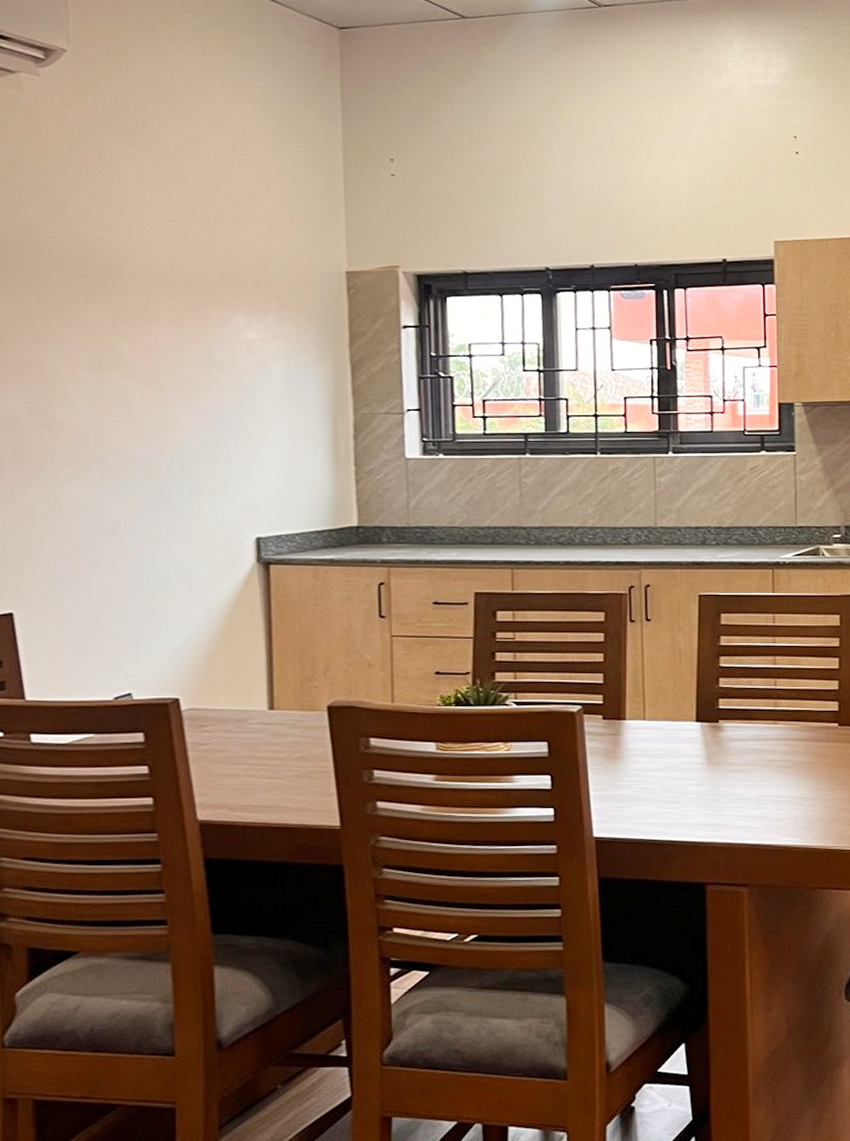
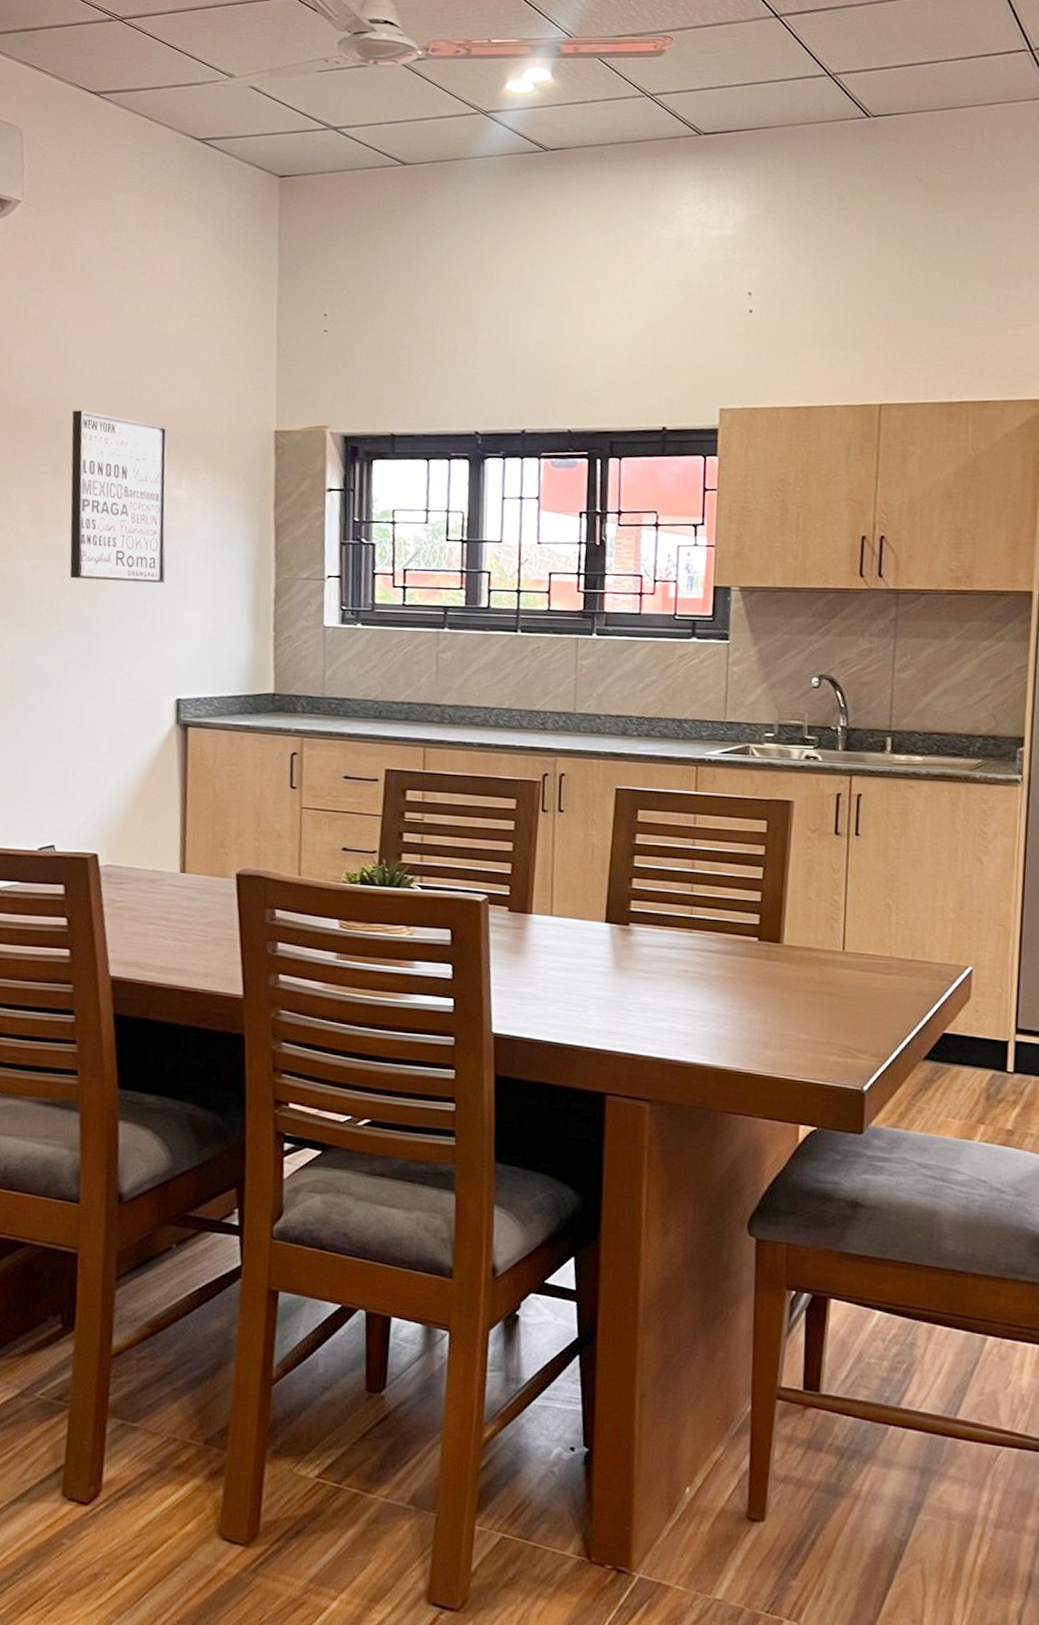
wall art: none [132,256,239,425] -> present [69,410,168,583]

